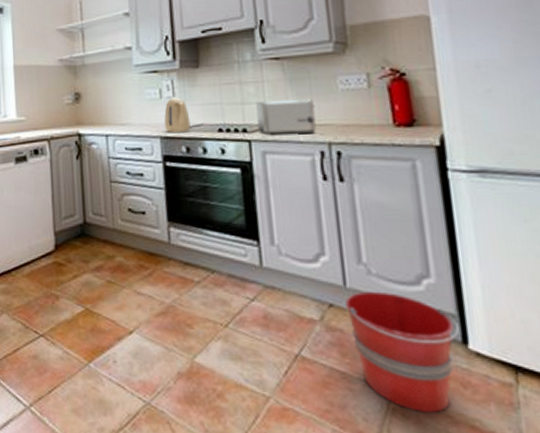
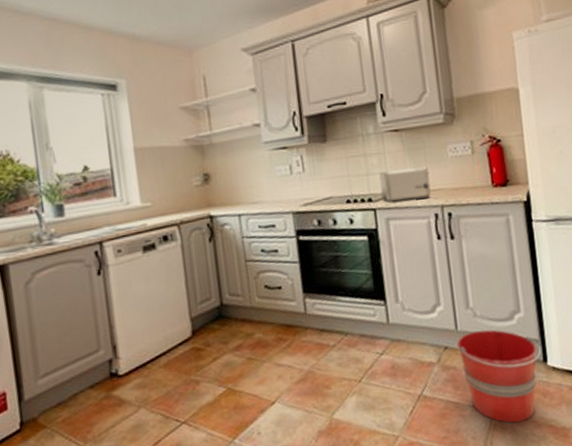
kettle: present [163,97,191,133] -> none [295,172,321,208]

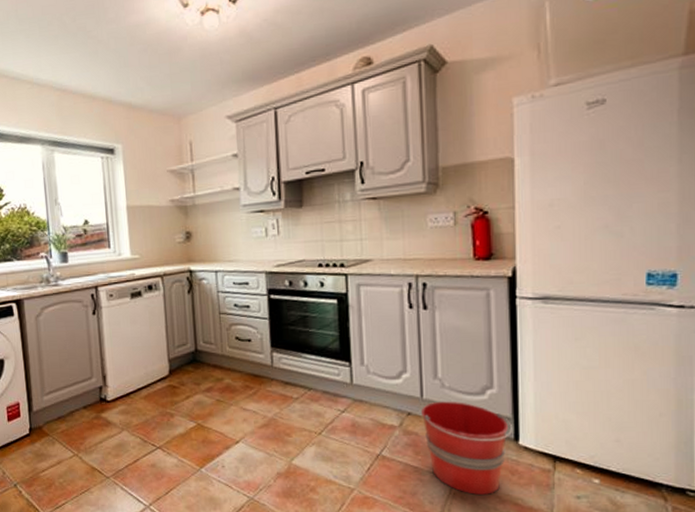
toaster: present [379,167,431,204] -> none [352,236,406,270]

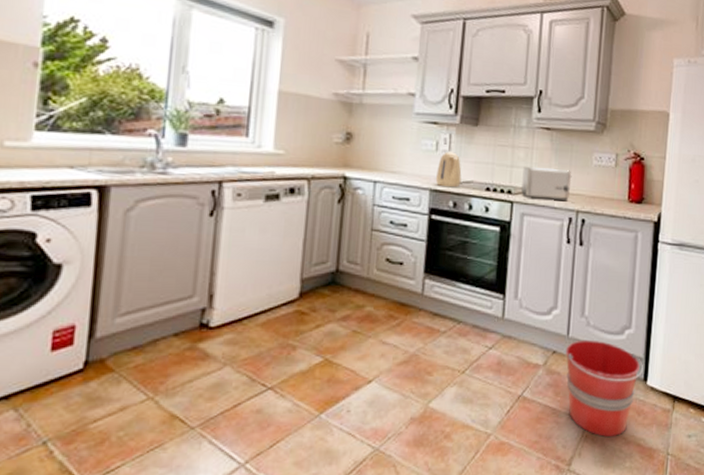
kettle: none [269,235,294,269] -> present [435,152,462,188]
toaster: none [352,236,406,270] -> present [520,166,572,202]

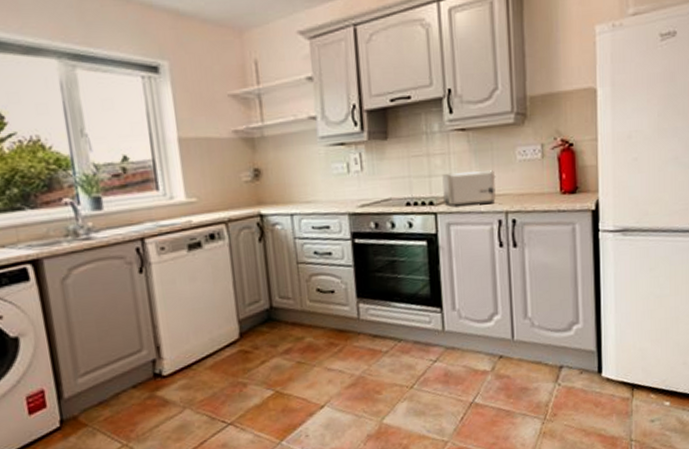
kettle: present [435,152,462,188] -> none [352,171,379,209]
bucket: present [566,340,643,437] -> none [513,339,596,431]

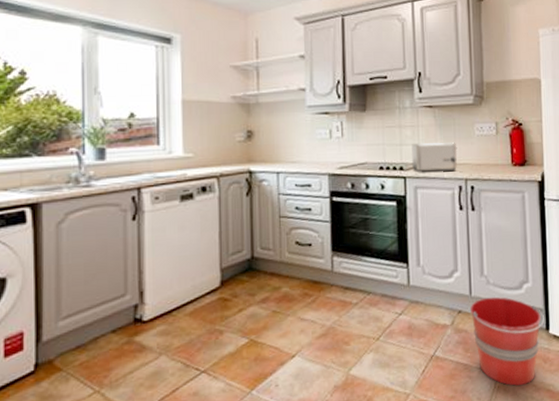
bucket: none [513,339,596,431] -> present [470,296,544,386]

